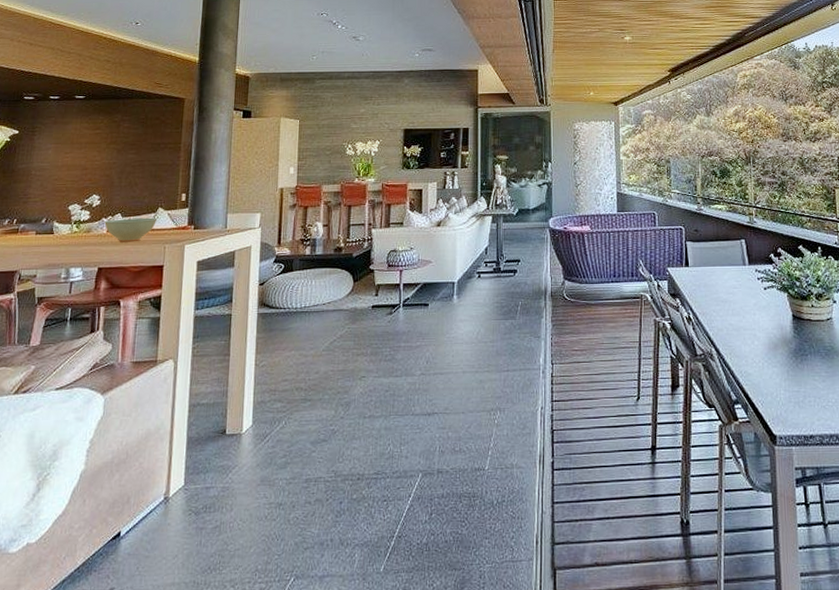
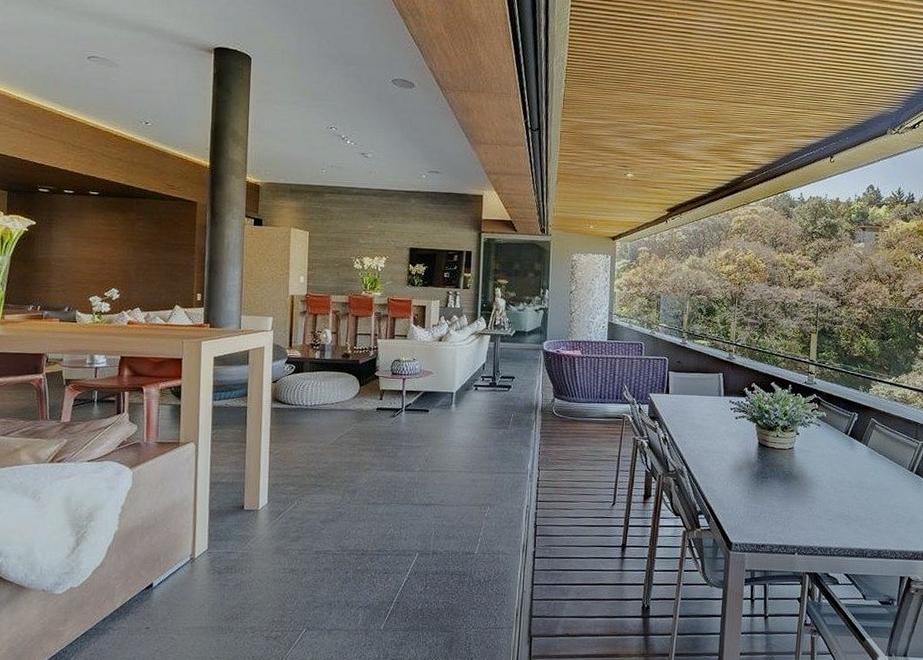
bowl: present [104,217,158,242] -> none [124,313,175,335]

